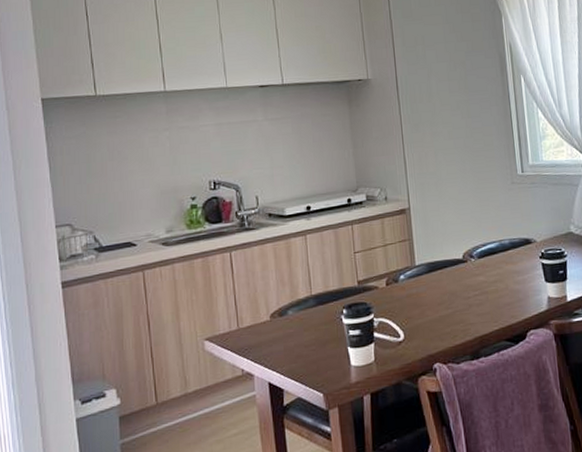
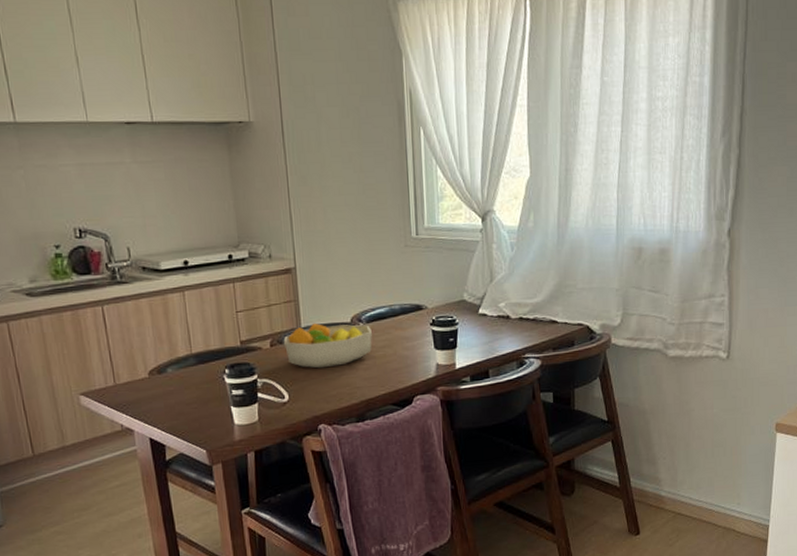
fruit bowl: none [399,260,484,306] -> present [284,323,372,369]

